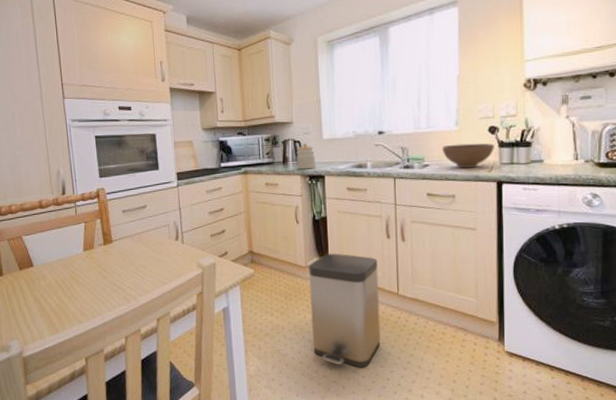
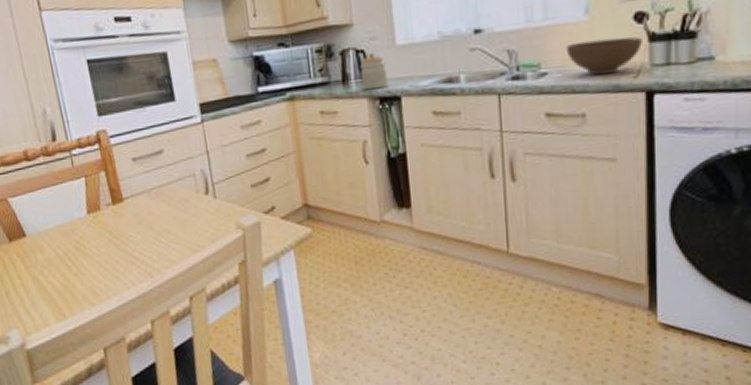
pedal bin: present [309,253,381,368] -> none [385,201,486,351]

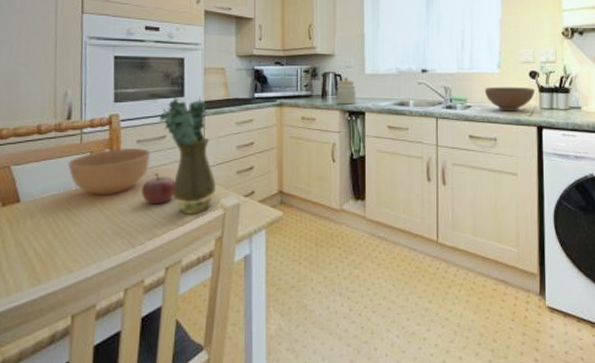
bowl: none [64,167,151,224] -> present [67,148,151,195]
fruit: none [147,193,184,230] -> present [141,172,175,205]
vase: none [152,98,231,238] -> present [160,94,217,215]

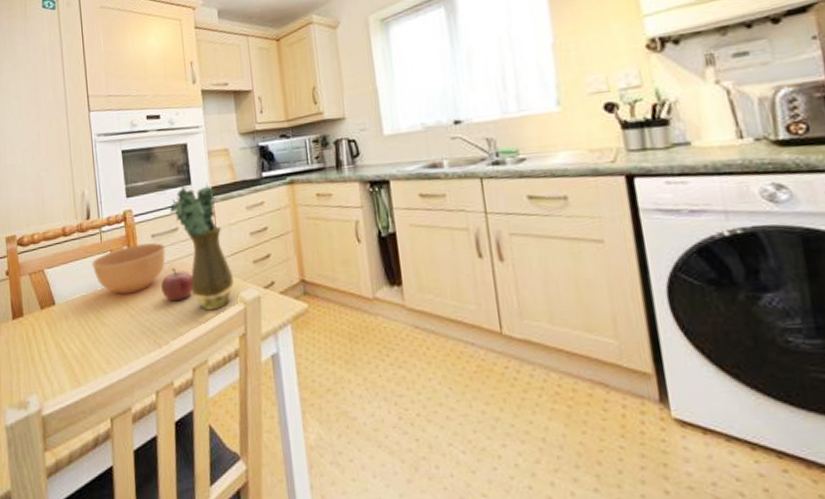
jar: present [336,77,356,105] -> none [352,141,377,175]
bowl: present [484,87,535,111] -> none [541,125,616,160]

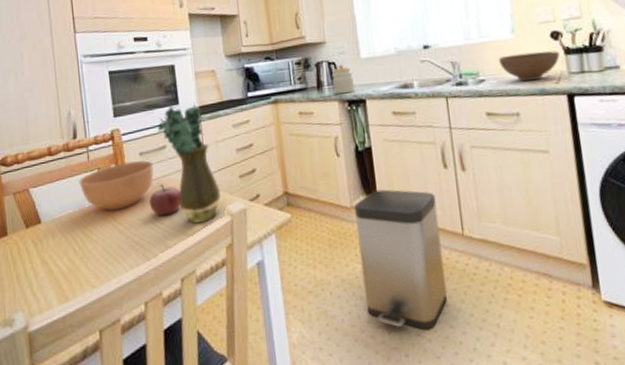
jar: none [352,141,377,175] -> present [331,64,355,95]
pedal bin: none [377,279,484,440] -> present [354,189,447,330]
bowl: none [541,125,616,160] -> present [498,50,560,81]

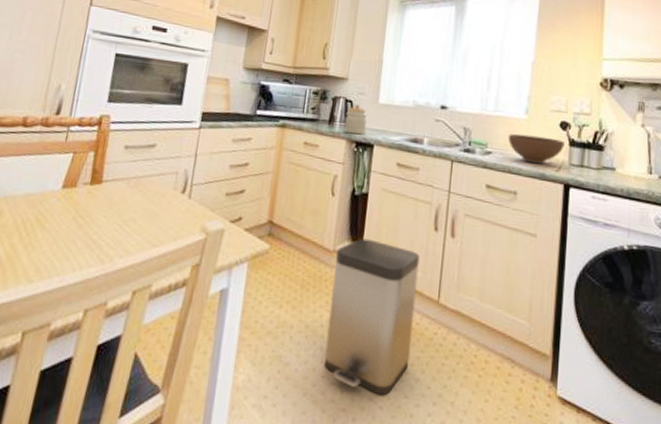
bowl: present [79,160,154,211] -> none [47,151,137,202]
fruit: present [149,183,181,217] -> none [119,183,158,220]
vase: present [158,102,222,224] -> none [152,100,205,235]

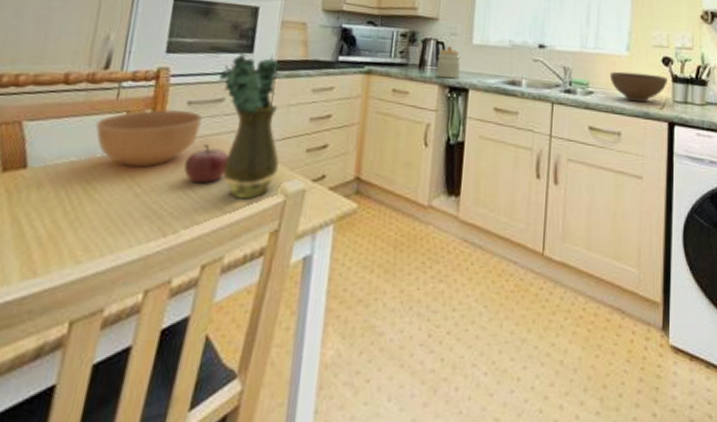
bowl: none [47,151,137,202] -> present [95,109,202,167]
fruit: none [119,183,158,220] -> present [183,143,229,184]
vase: none [152,100,205,235] -> present [219,48,280,199]
pedal bin: present [324,238,420,396] -> none [422,191,522,361]

